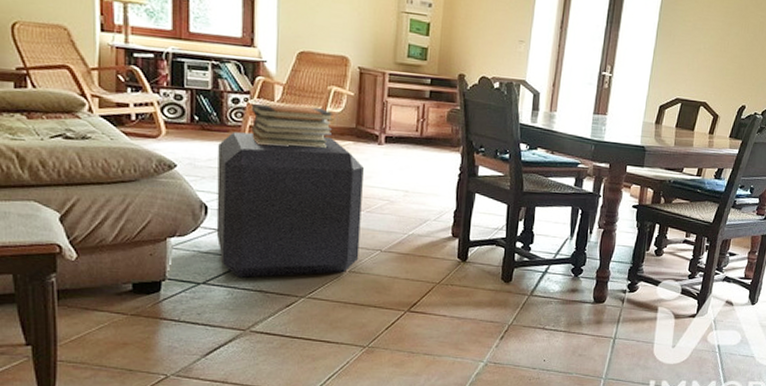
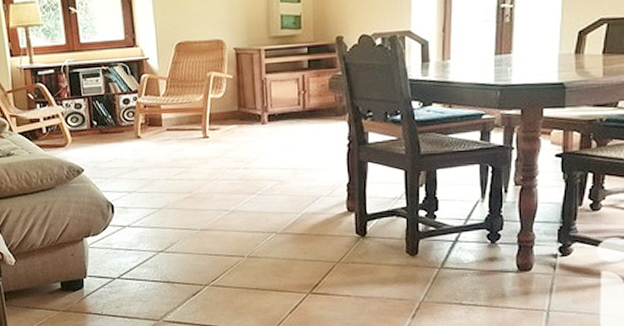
ottoman: present [216,132,364,278] -> none [116,123,255,270]
book stack: present [251,103,334,148] -> none [140,95,217,141]

